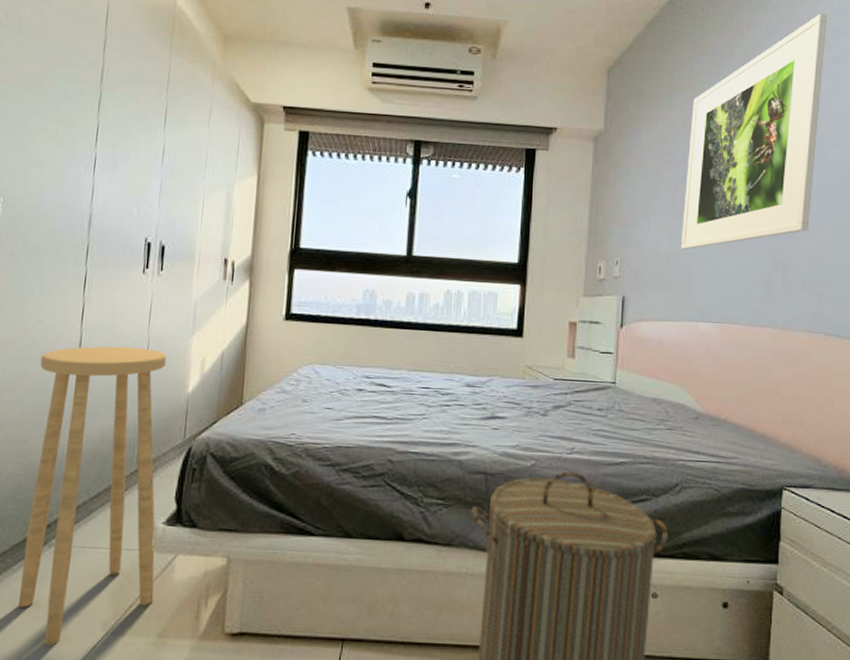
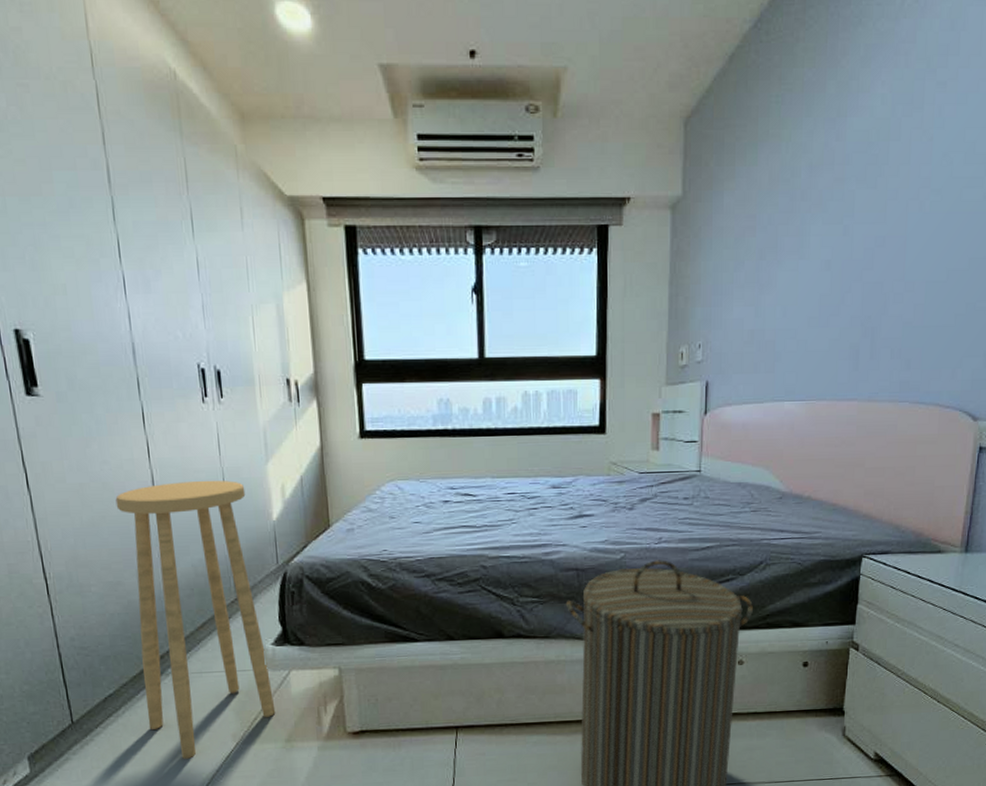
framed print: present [681,13,828,250] -> none [766,27,935,326]

